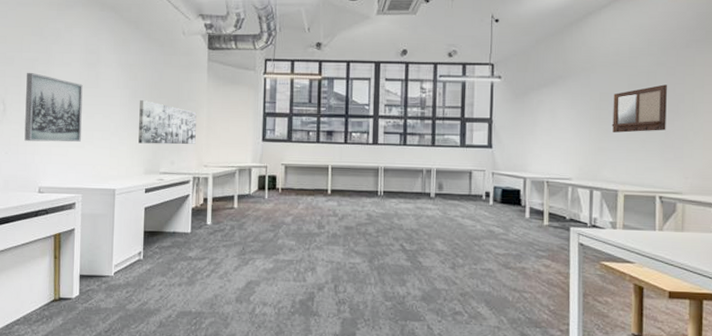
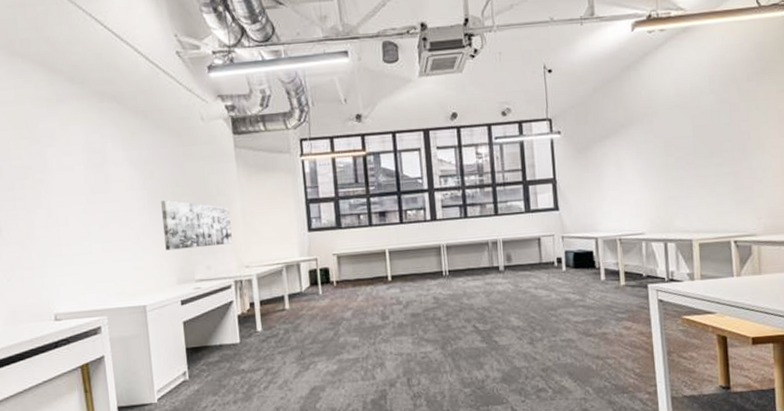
wall art: present [24,72,83,142] -> none [20,182,97,263]
writing board: present [611,84,667,133] -> none [678,123,735,179]

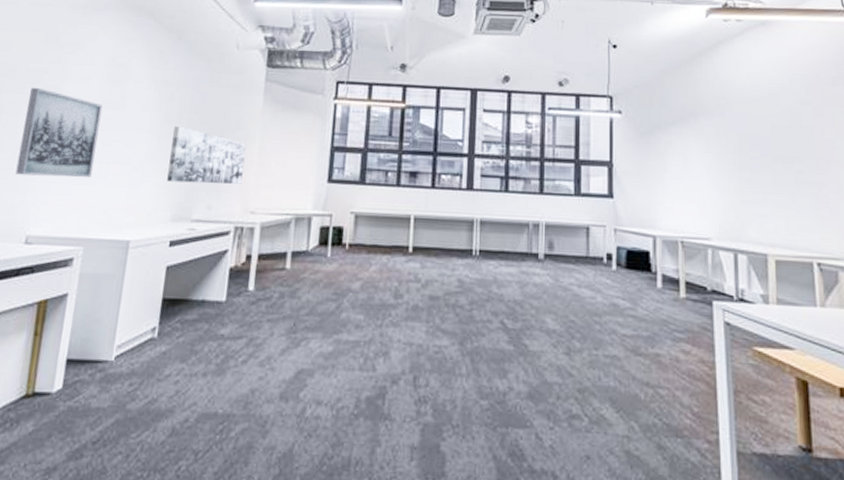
wall art: none [20,182,97,263] -> present [15,87,103,178]

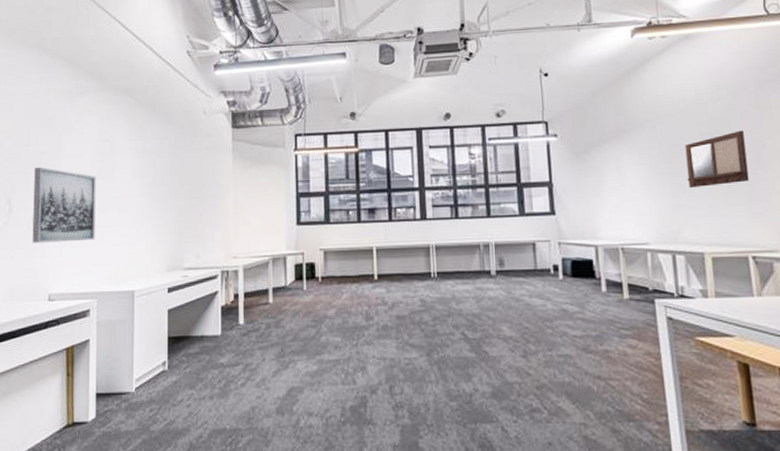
wall art: present [167,125,246,184] -> none [159,188,223,237]
writing board: none [754,127,818,183] -> present [685,130,749,188]

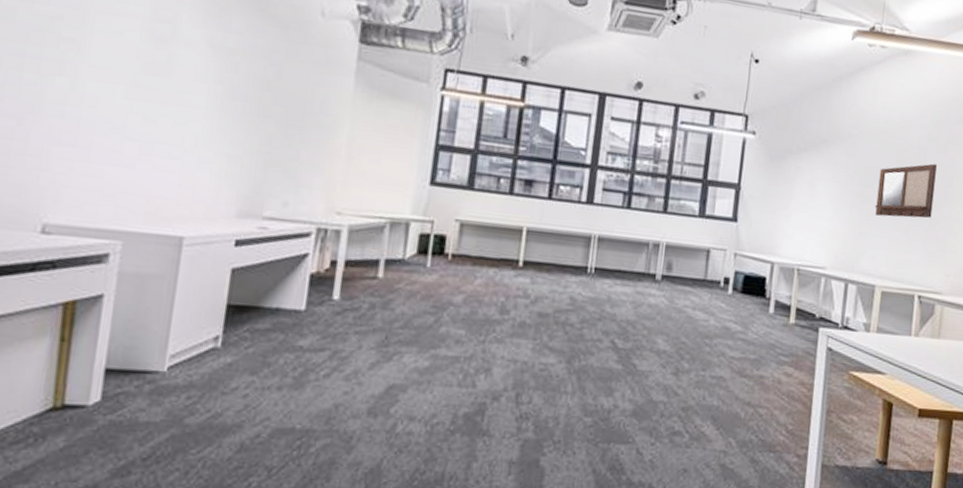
wall art: present [32,167,96,243] -> none [22,36,142,158]

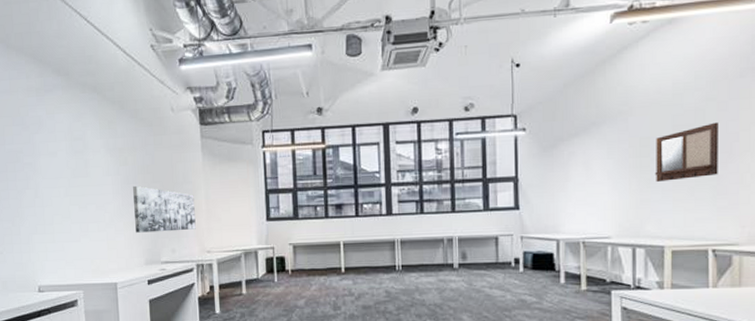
wall art: none [231,103,332,180] -> present [133,185,196,233]

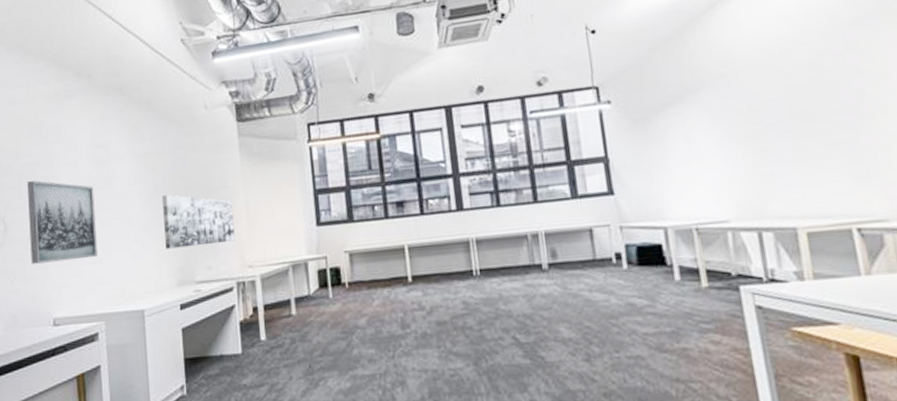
wall art: none [12,165,76,239] -> present [27,180,97,264]
writing board: present [655,122,718,182] -> none [766,79,848,152]

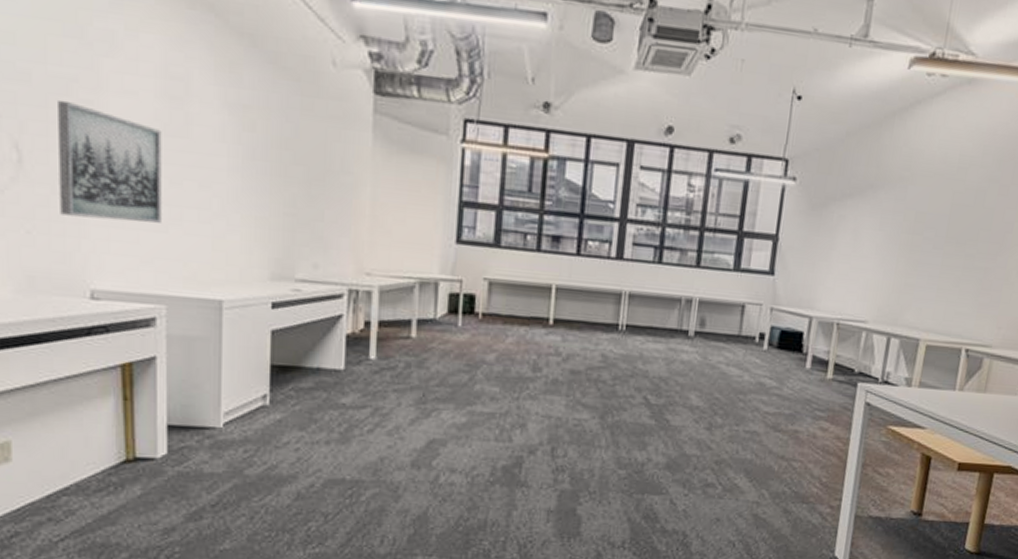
wall art: present [162,194,235,249] -> none [259,163,355,240]

